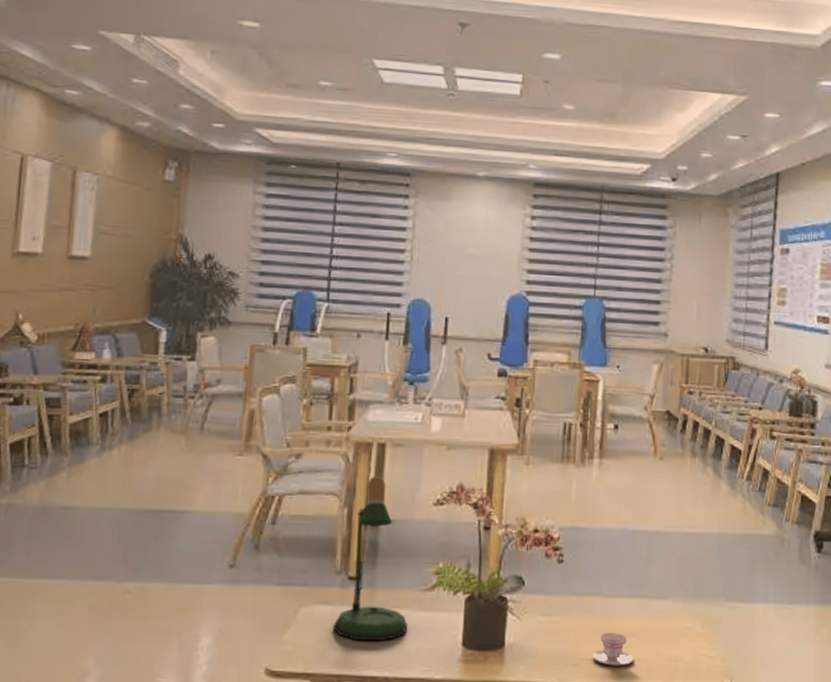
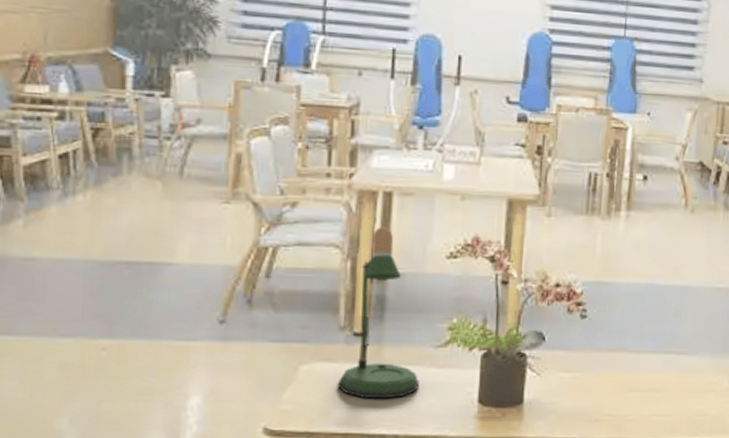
teacup: present [592,633,634,666] -> none [616,388,659,421]

